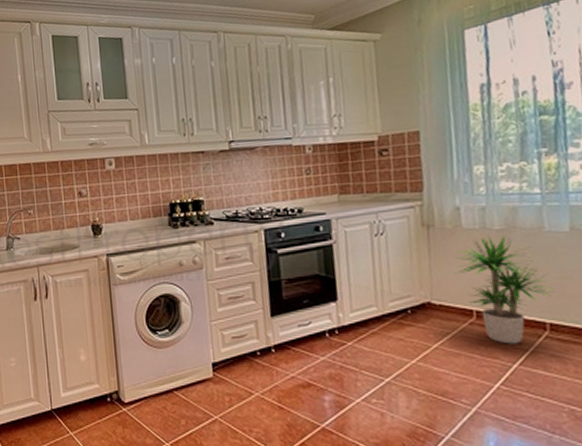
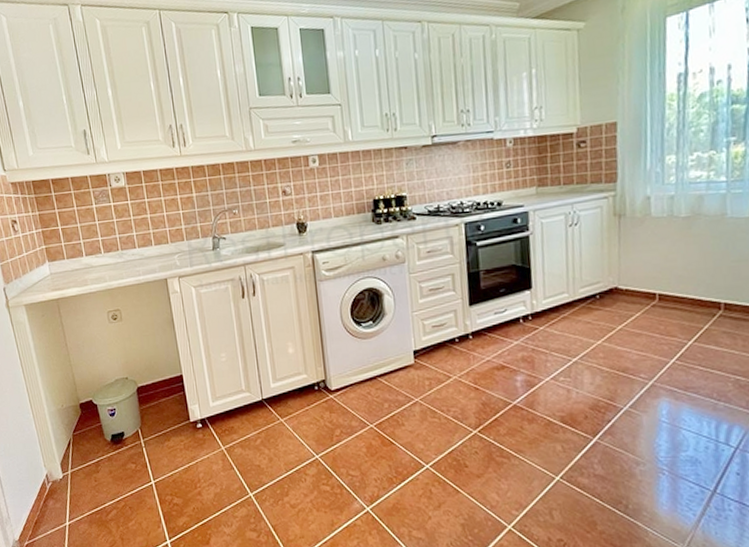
potted plant: present [453,235,556,344] -> none [641,222,732,324]

